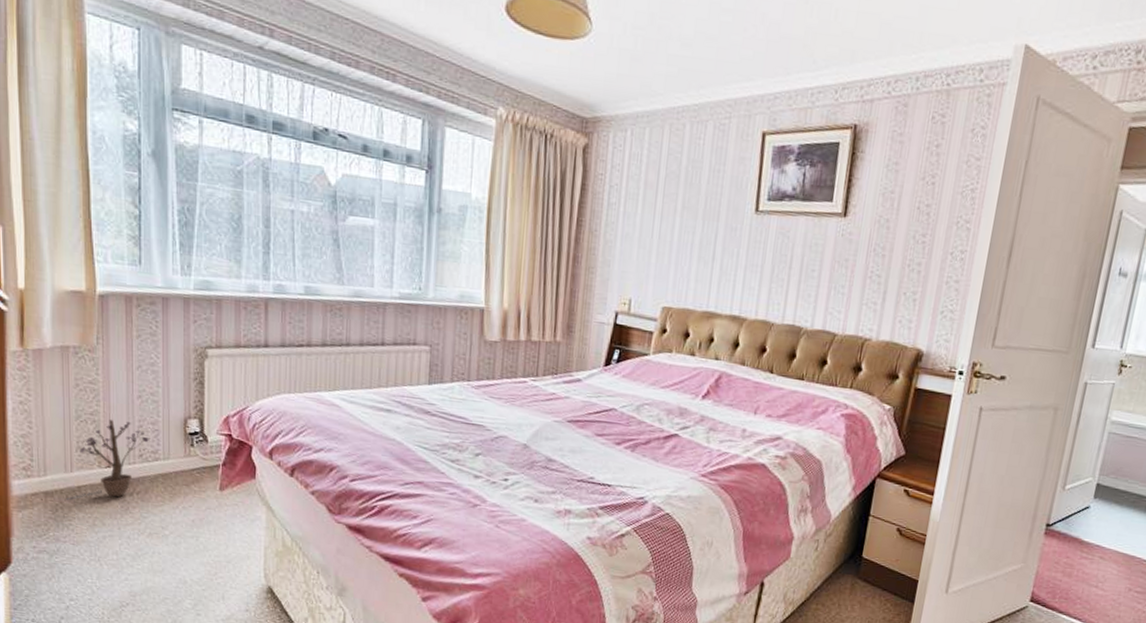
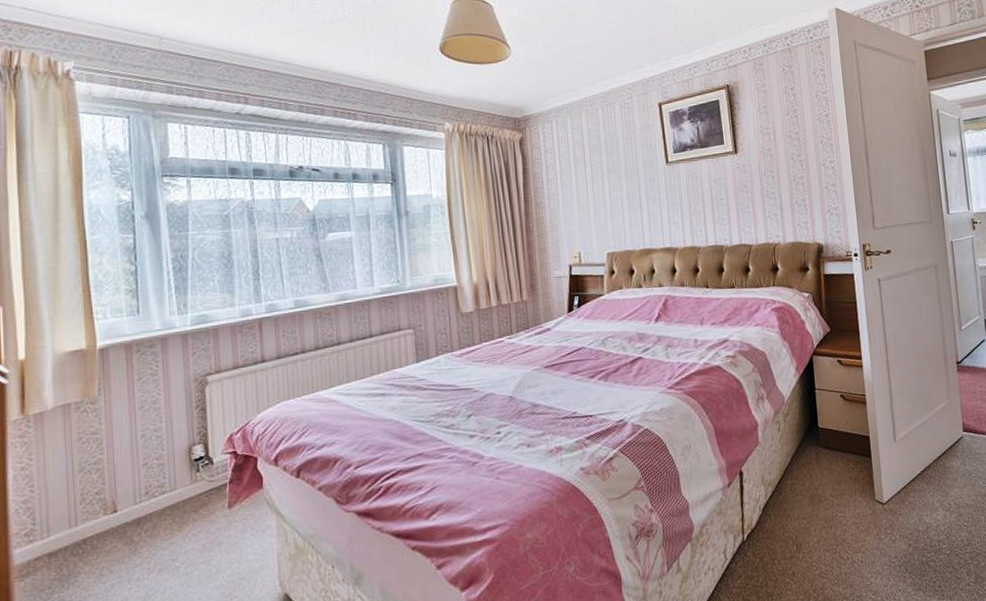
decorative plant: present [66,420,149,501] -> none [71,462,155,557]

